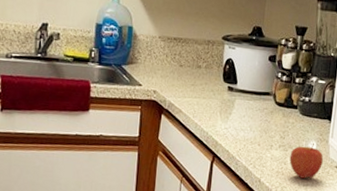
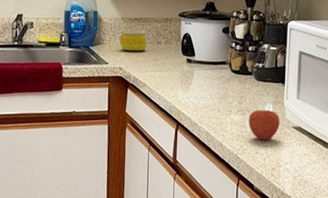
mug: none [154,40,186,75] -> present [118,21,147,51]

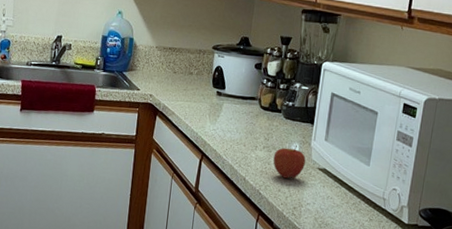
mug: present [118,21,147,51] -> none [151,49,179,80]

